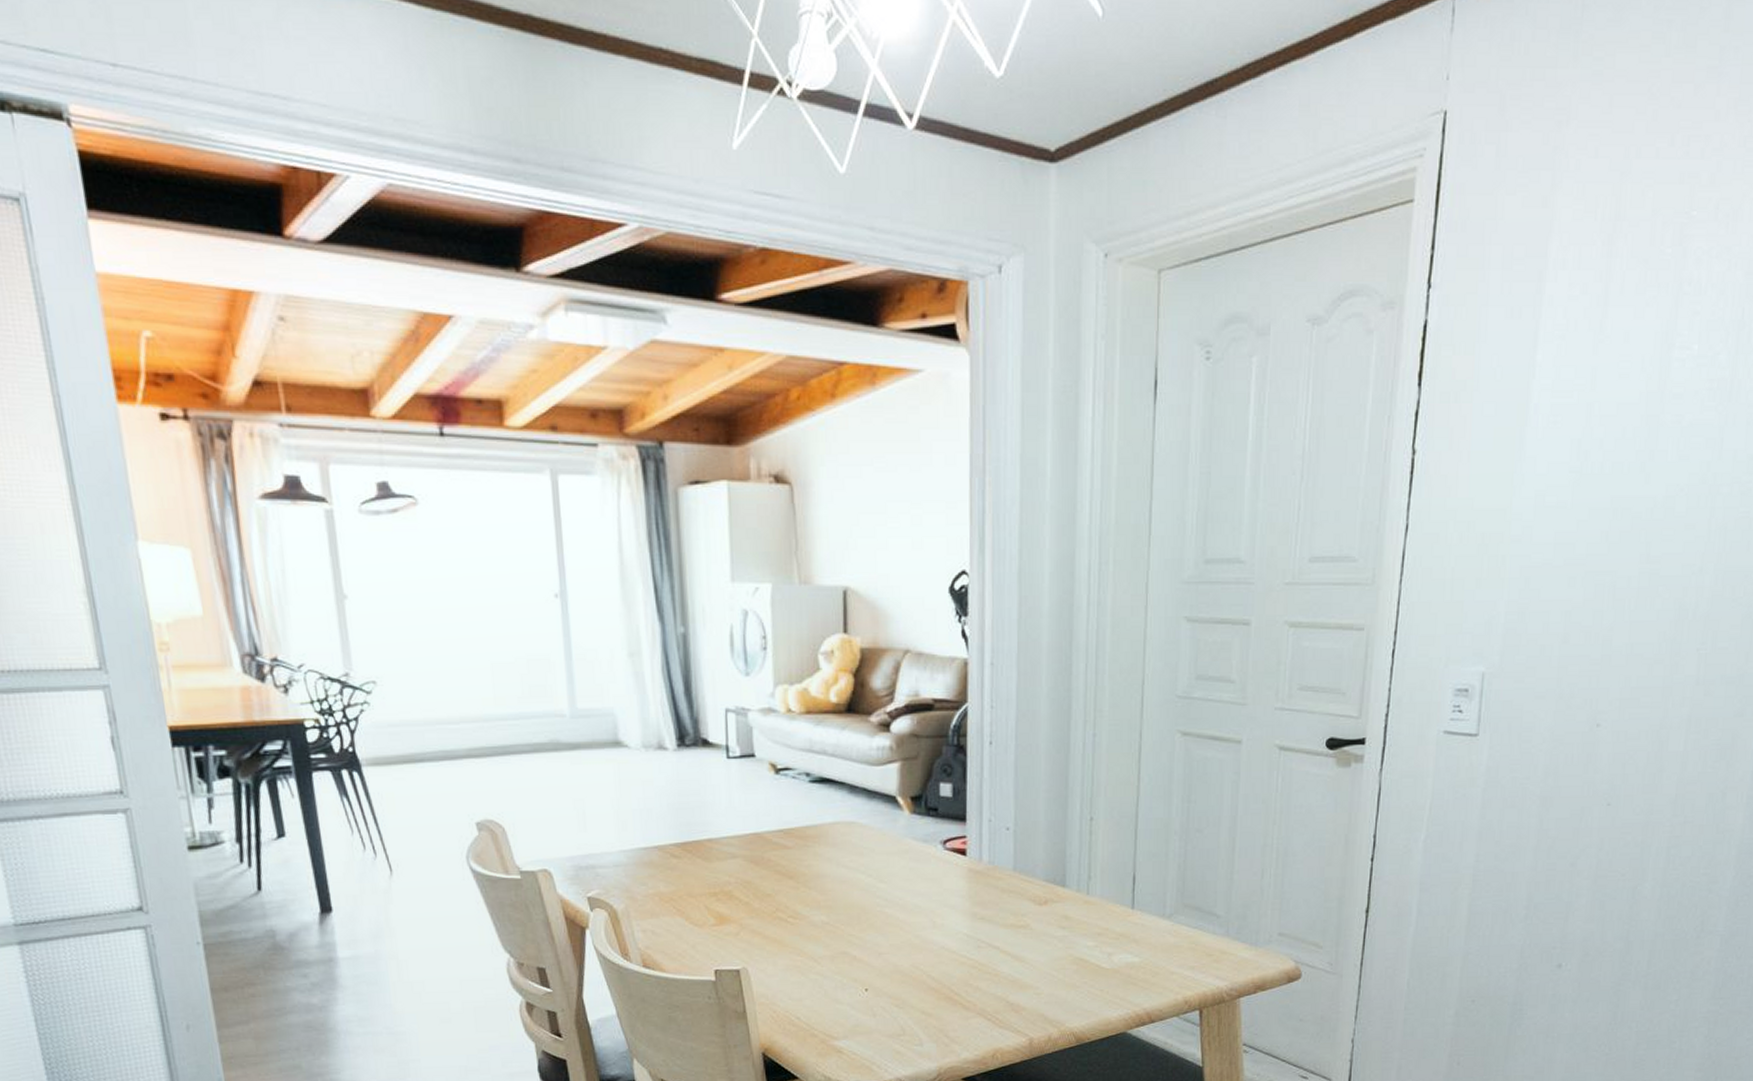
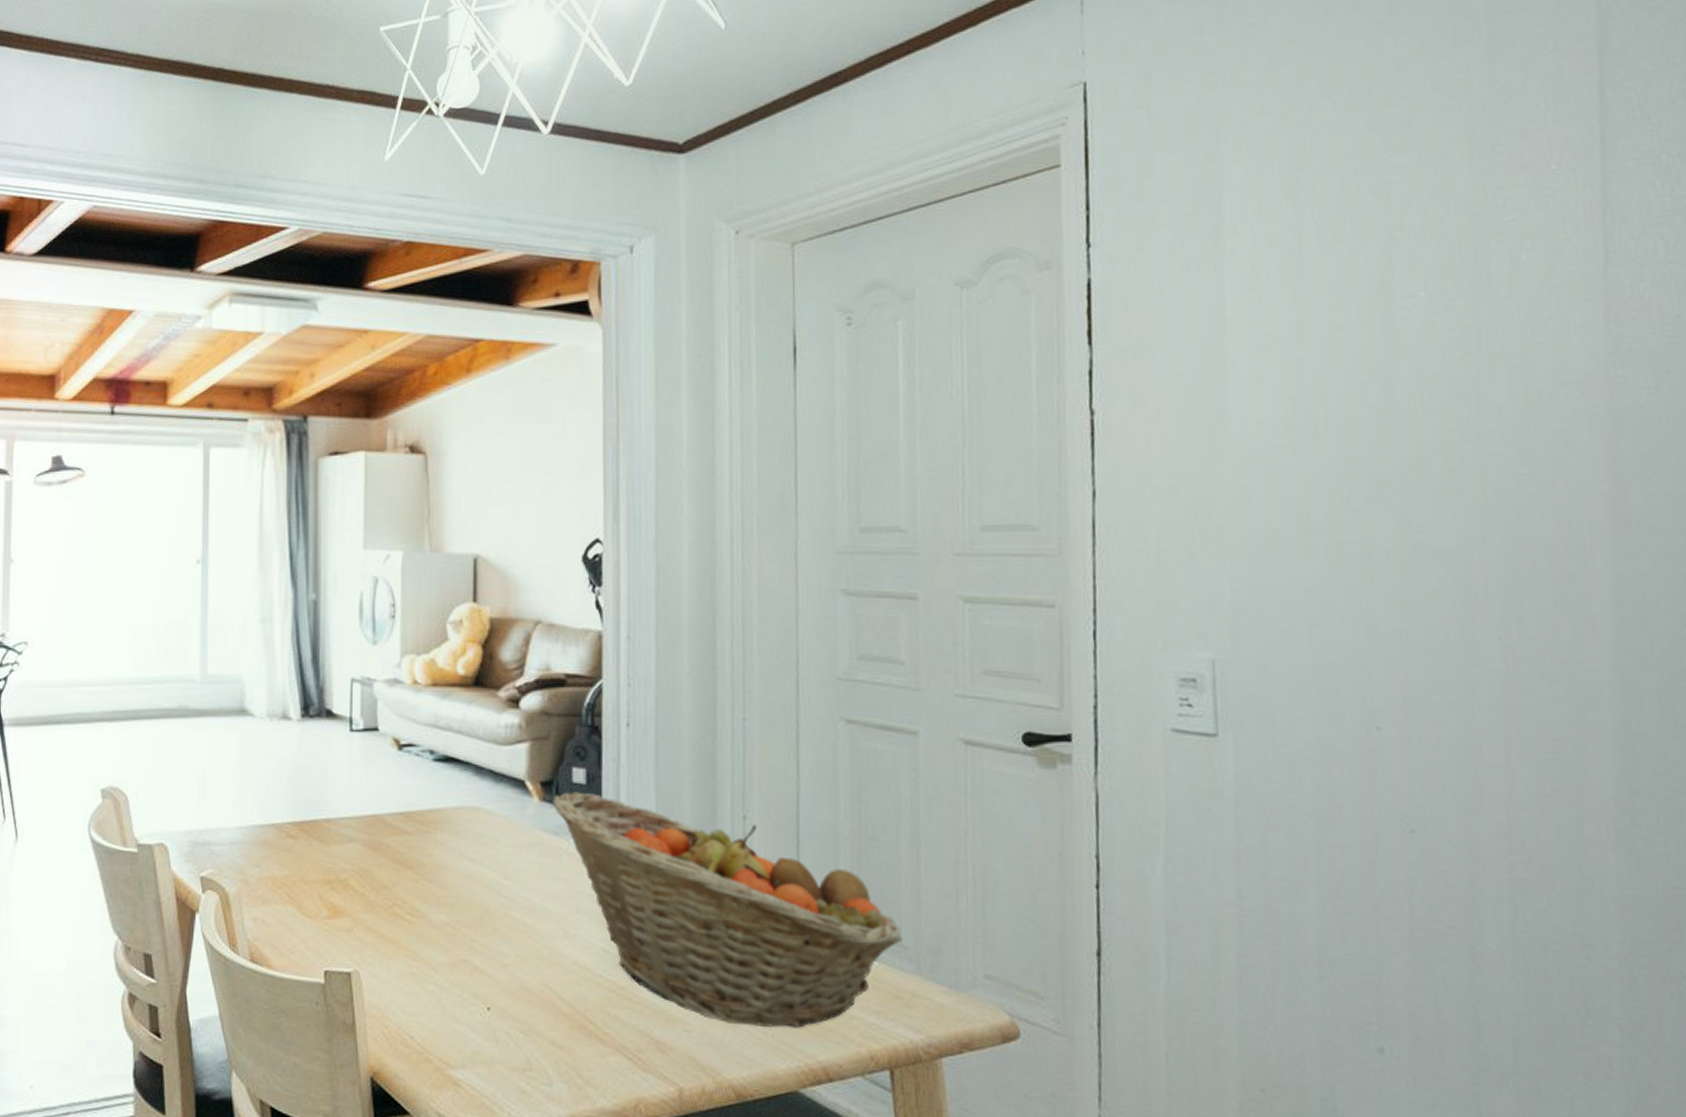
fruit basket: none [922,804,1217,986] -> present [552,791,903,1028]

